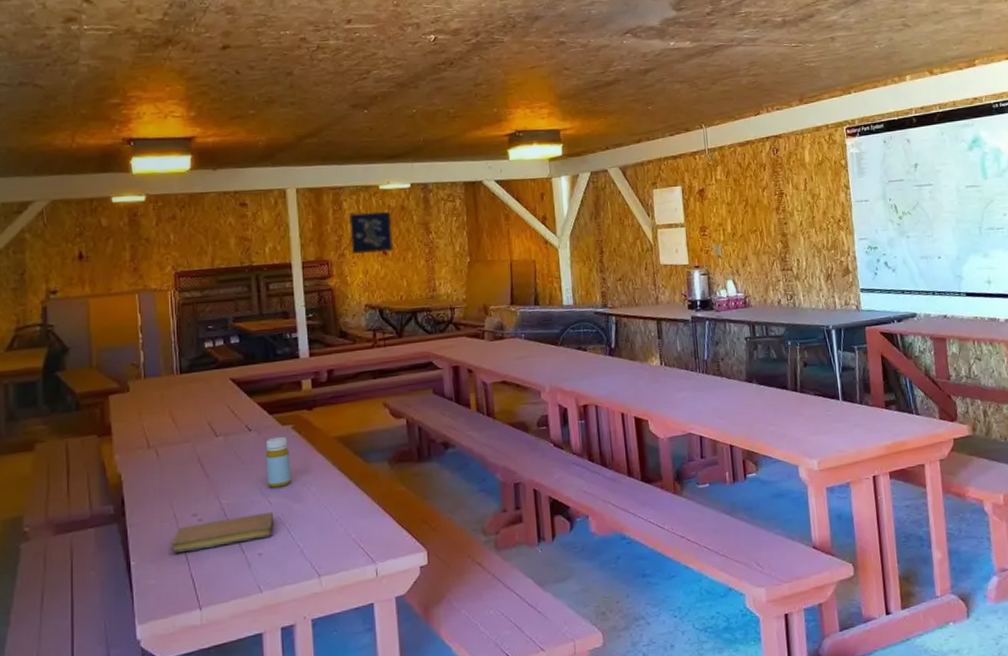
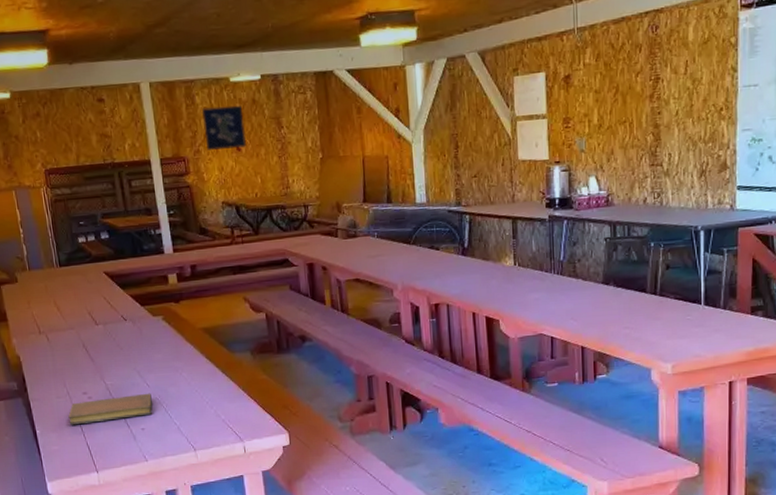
bottle: present [265,436,291,488] -> none [140,326,165,372]

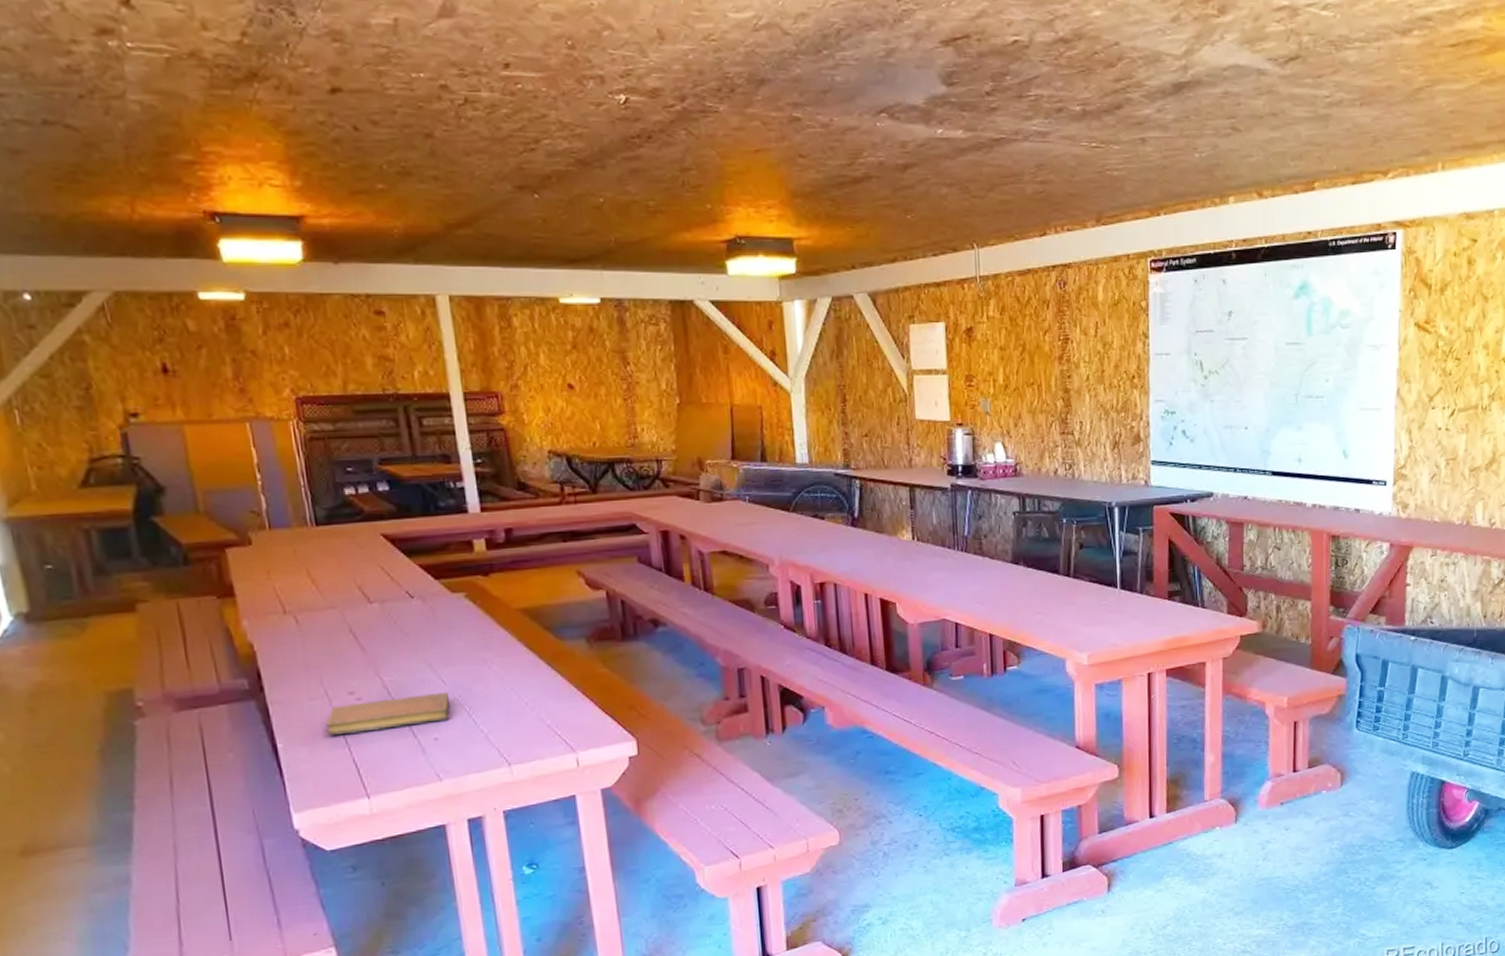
topographic map: present [201,105,247,150] -> none [521,332,582,386]

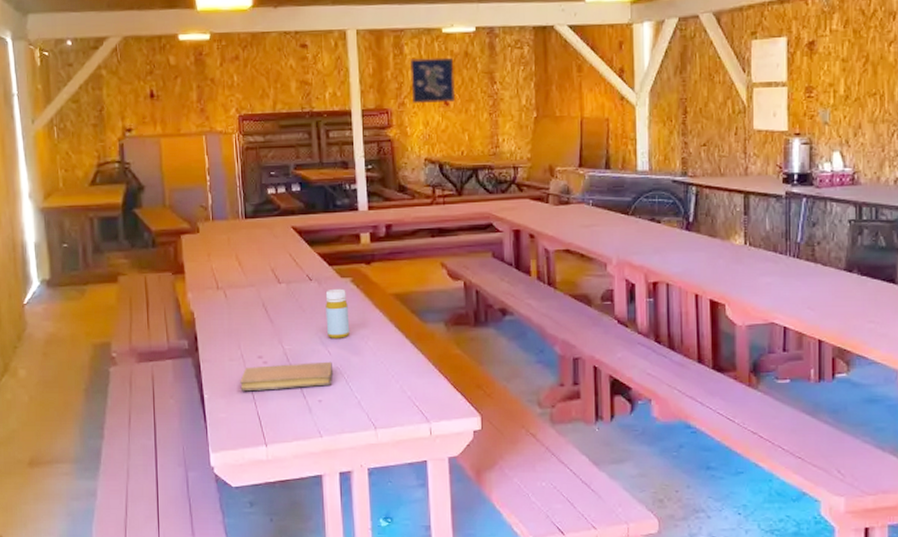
bottle: none [432,605,468,665] -> present [325,288,350,338]
topographic map: none [521,332,582,386] -> present [409,57,456,103]

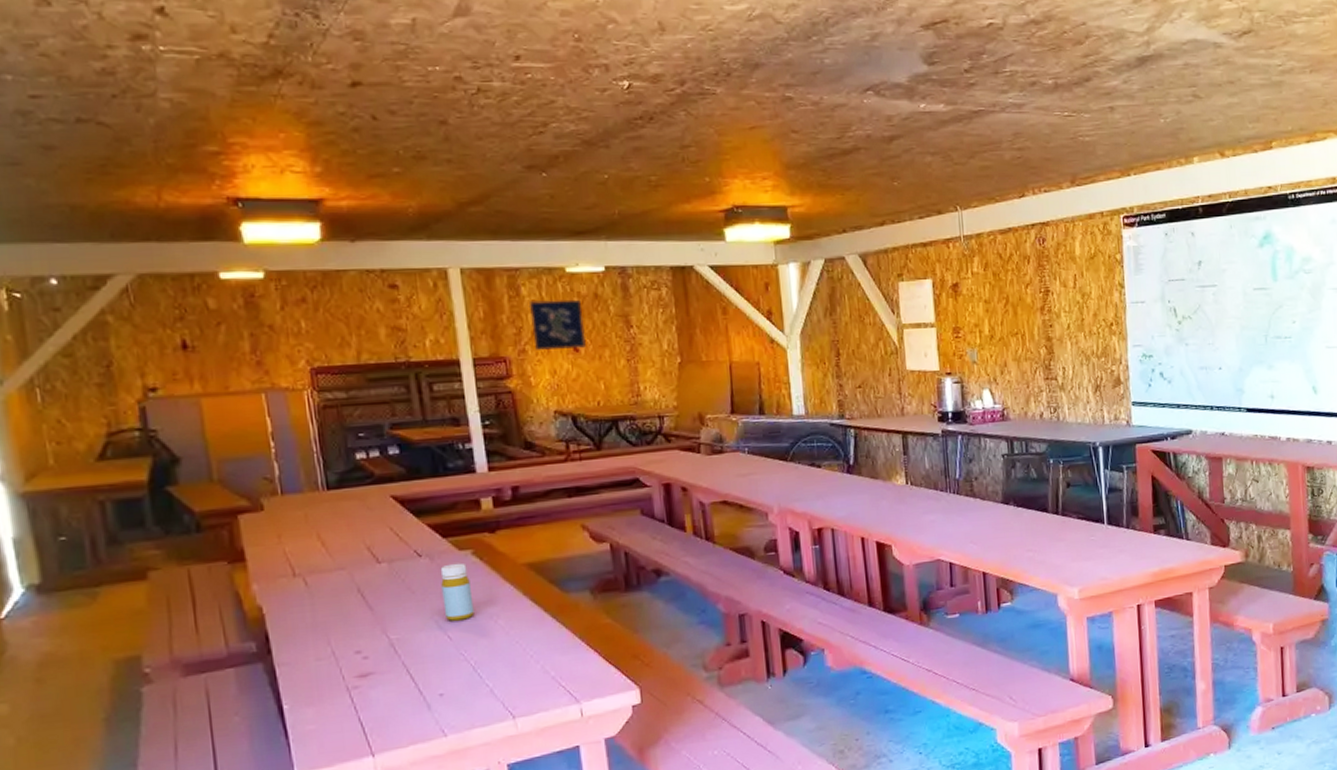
notebook: present [240,361,333,392] -> none [332,647,456,696]

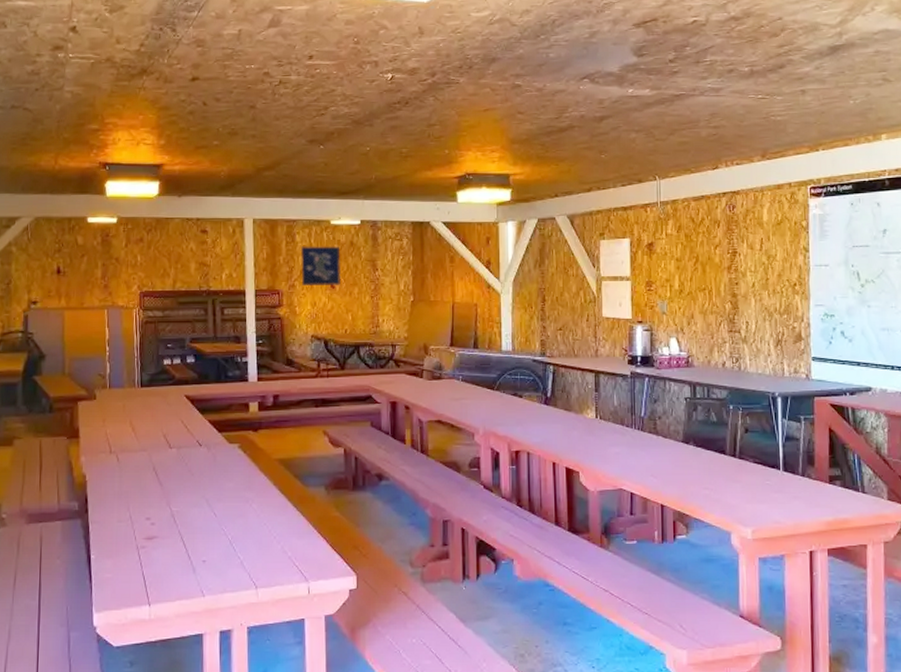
bottle: present [440,563,474,621] -> none [213,454,236,501]

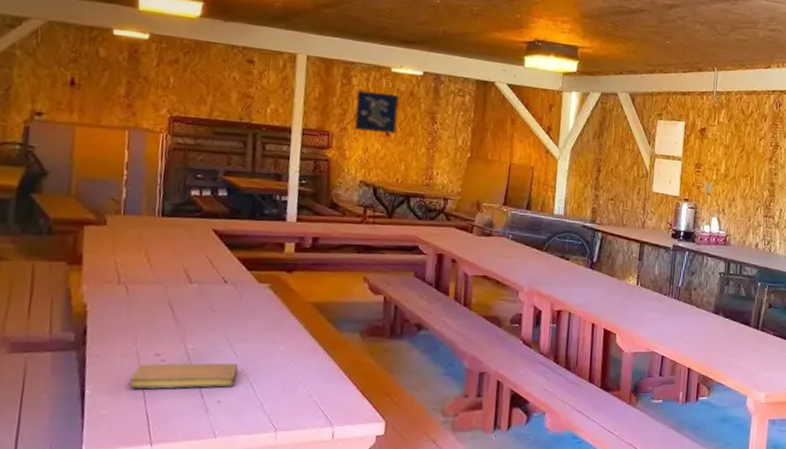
notebook: none [127,523,217,552] -> present [130,363,238,389]

